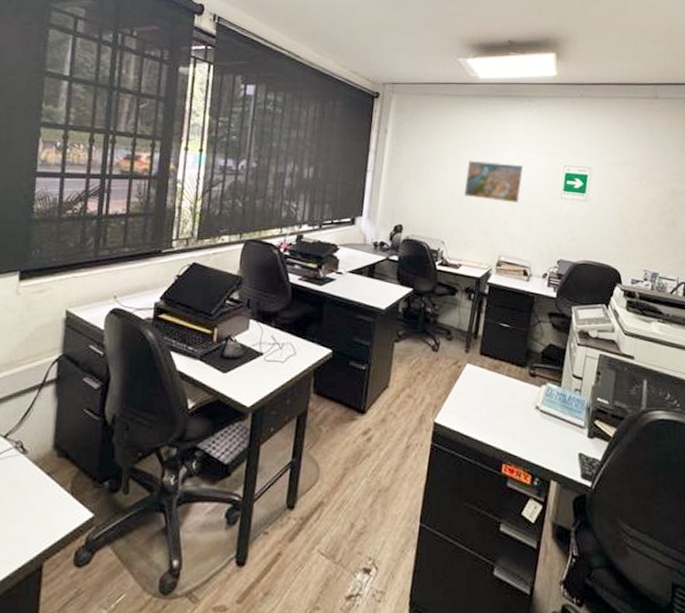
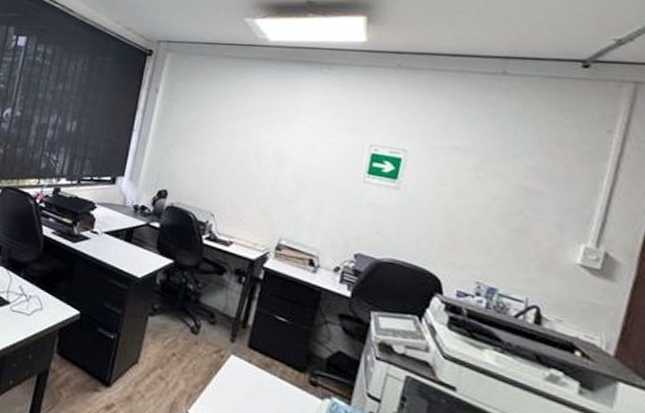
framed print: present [463,160,524,203] -> none [241,129,317,181]

